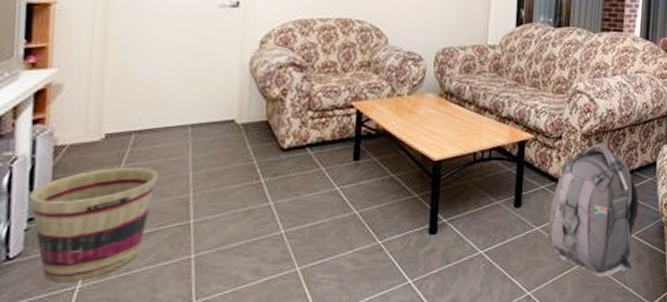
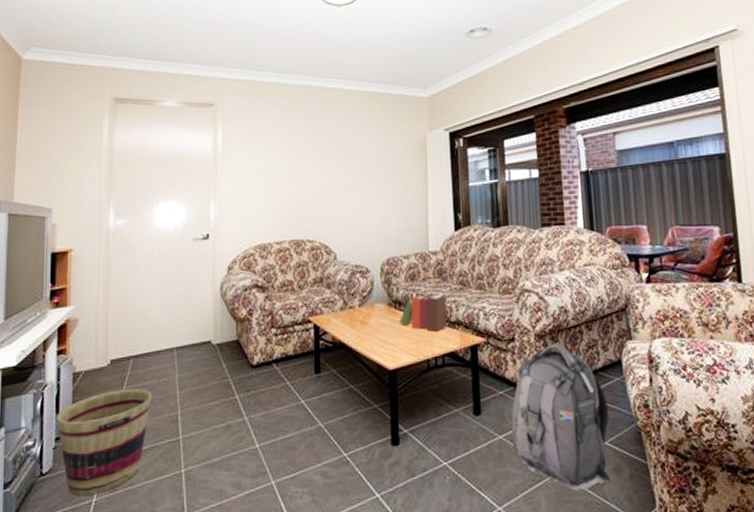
books: none [449,87,500,126] -> present [400,294,447,333]

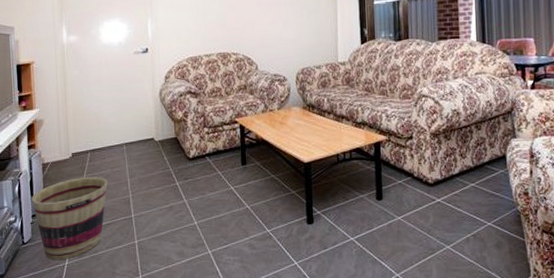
books: present [400,294,447,333] -> none [313,99,354,132]
backpack: present [509,344,612,491] -> none [407,141,494,262]

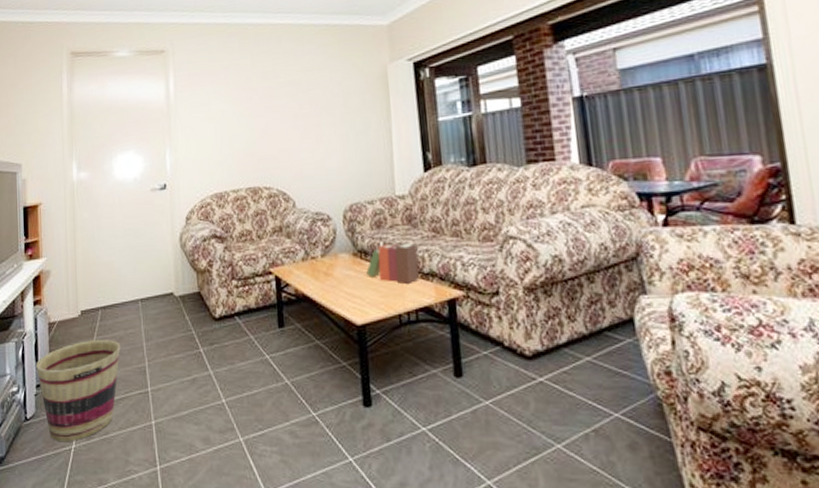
books: none [313,99,354,132] -> present [366,242,419,285]

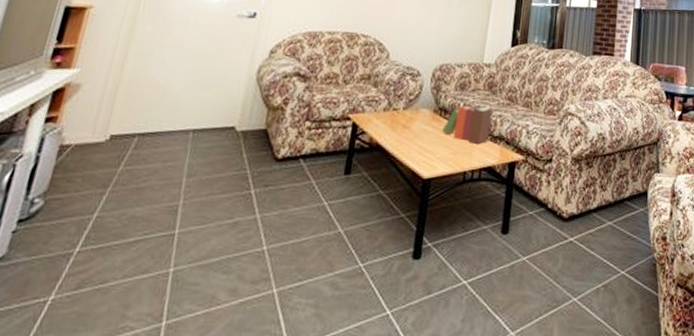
basket: present [36,339,121,442] -> none [19,170,154,293]

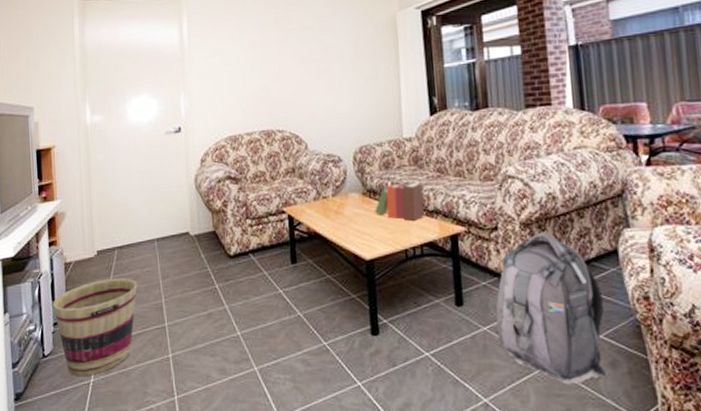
basket: none [19,170,154,293] -> present [53,277,138,377]
backpack: none [532,169,630,319] -> present [494,233,608,385]

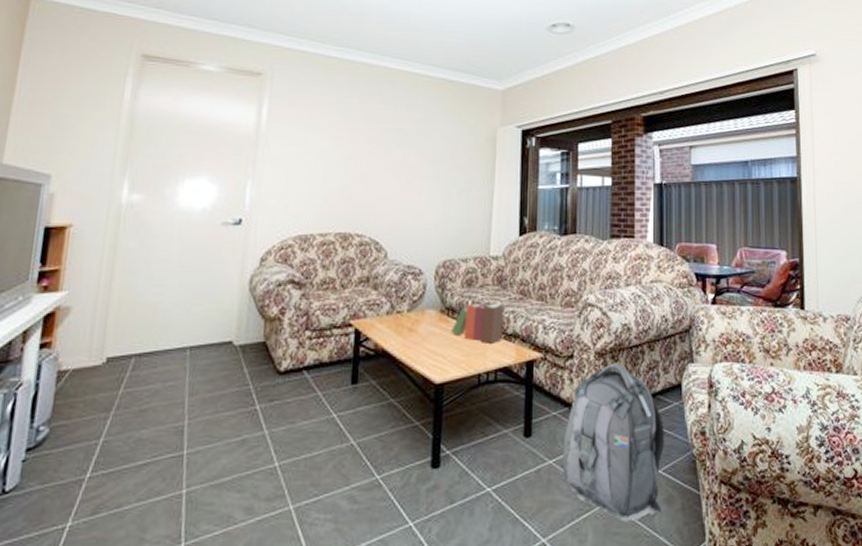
basket: present [53,277,138,377] -> none [30,392,155,520]

